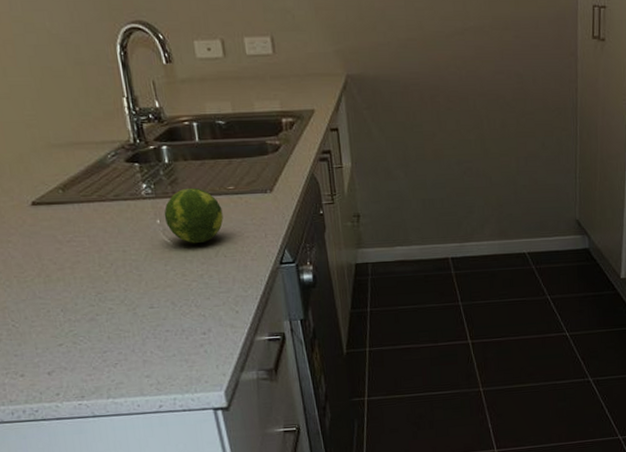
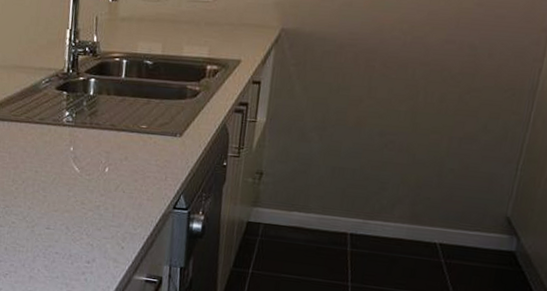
fruit: present [164,187,224,244] -> none [78,121,131,176]

